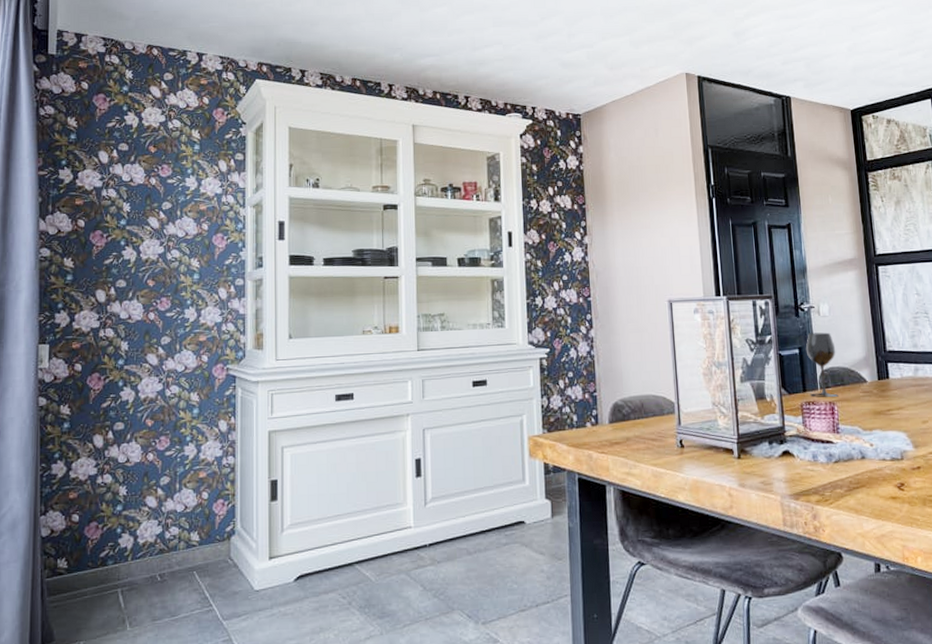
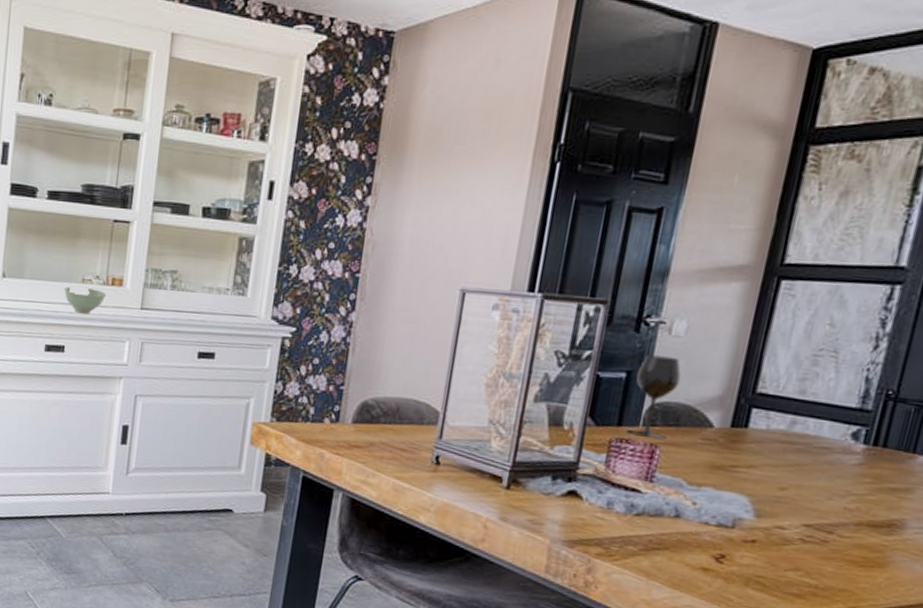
bowl: none [347,338,386,362] -> present [64,287,107,314]

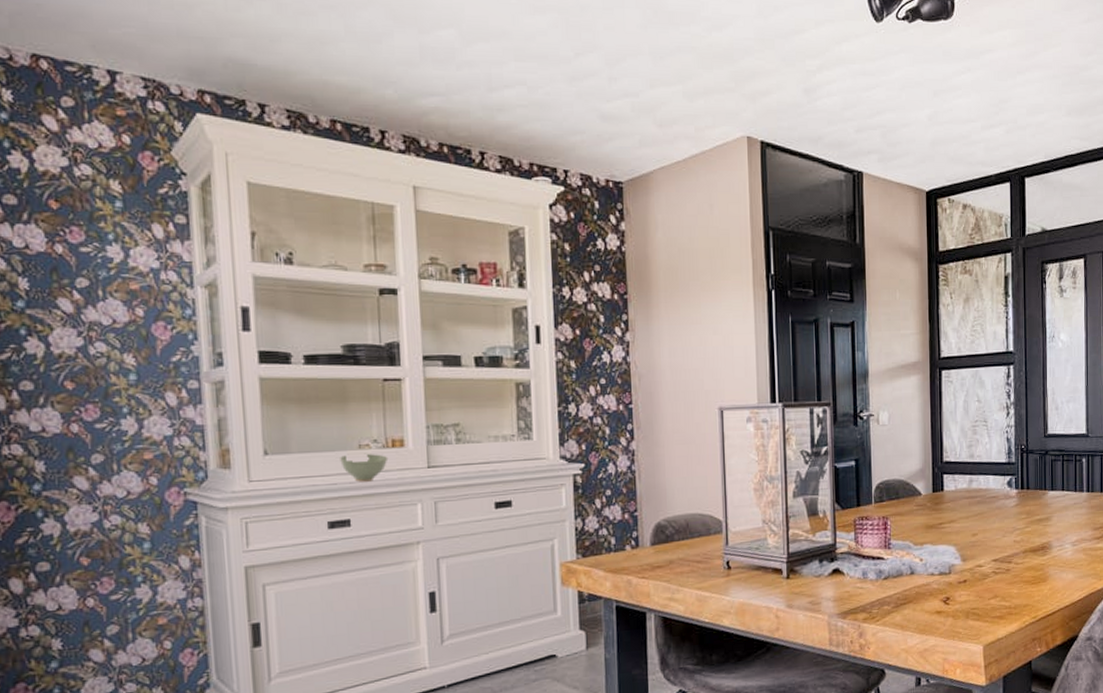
wineglass: present [626,355,682,439] -> none [863,442,893,512]

